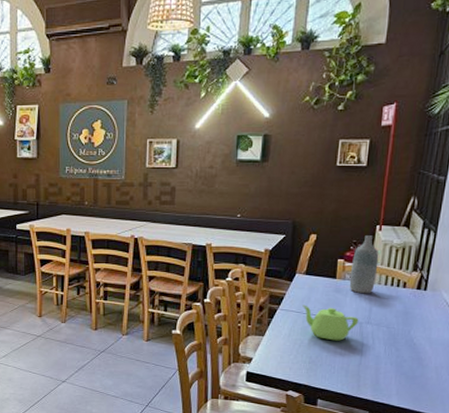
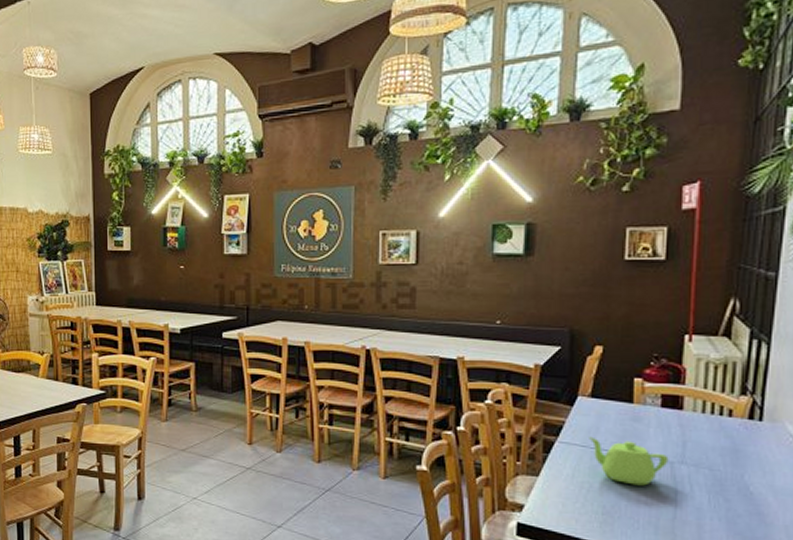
bottle: present [349,235,379,294] -> none [652,348,691,424]

